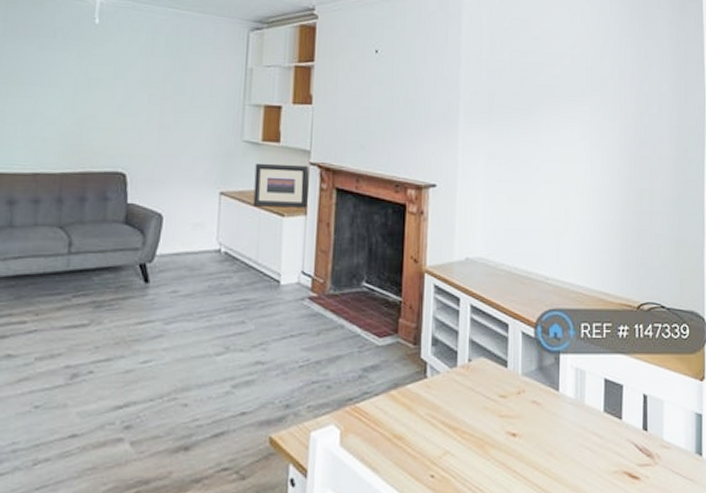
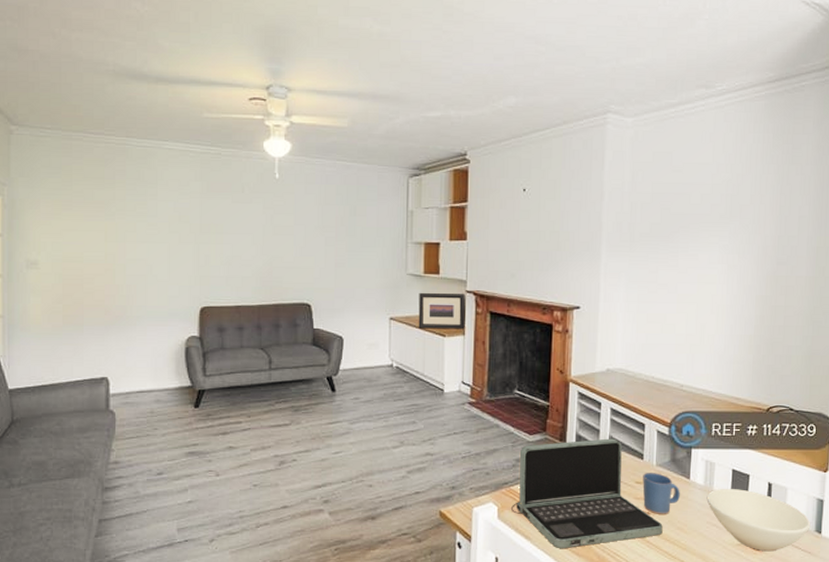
laptop: none [356,341,531,484] -> present [511,438,663,549]
mug: none [507,384,549,436] -> present [642,473,680,514]
bowl: none [578,401,691,480] -> present [706,488,811,552]

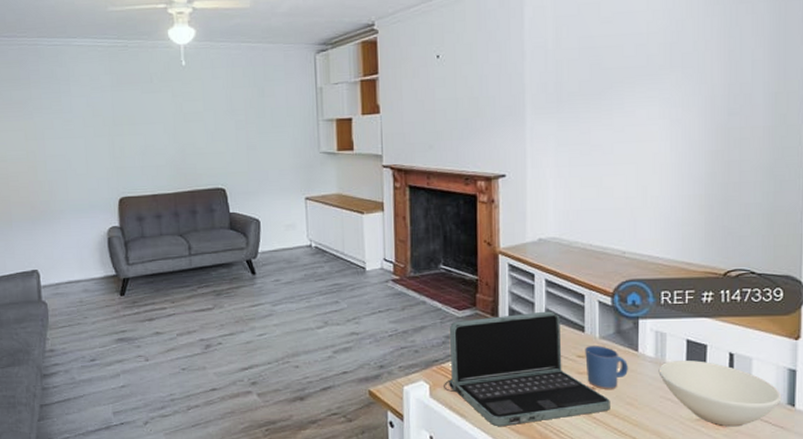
picture frame: present [418,293,465,329] -> none [334,169,384,207]

